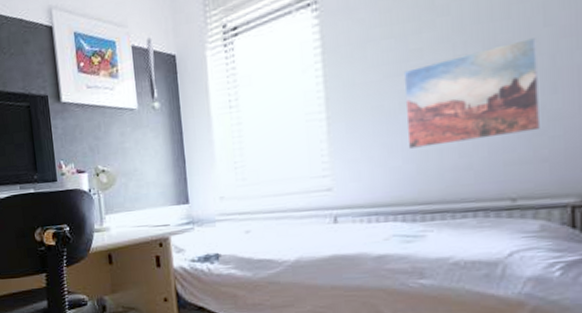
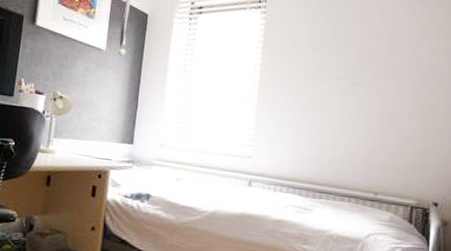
wall art: present [403,38,540,149] -> none [312,77,405,145]

